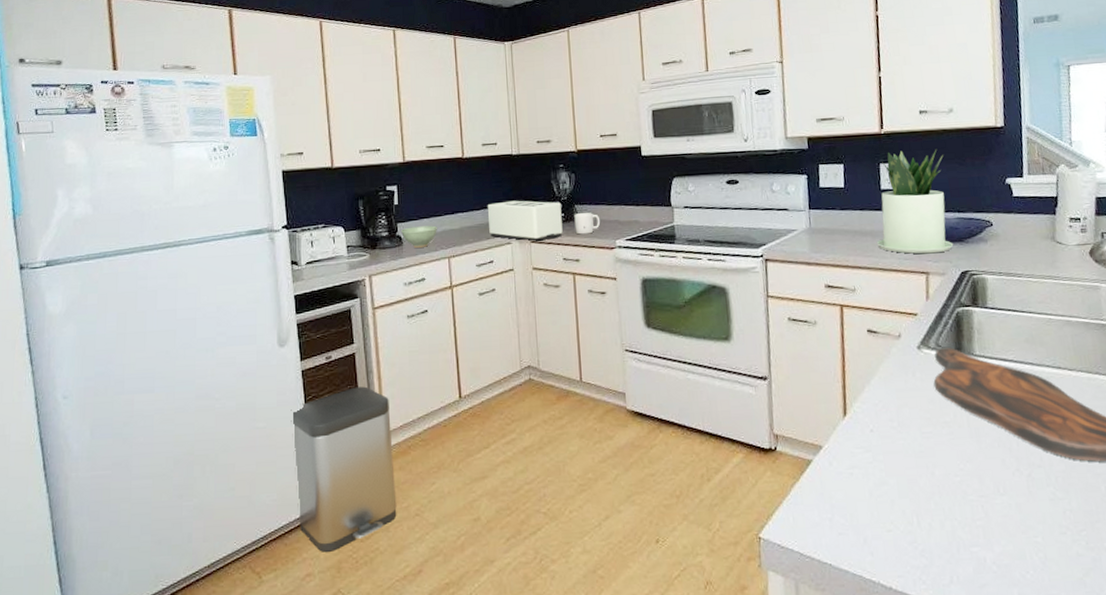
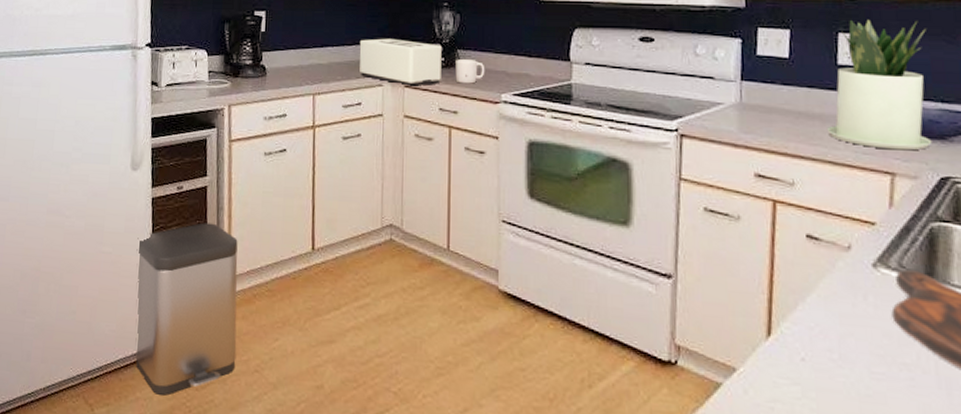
bowl: present [401,225,438,248] -> none [266,57,305,81]

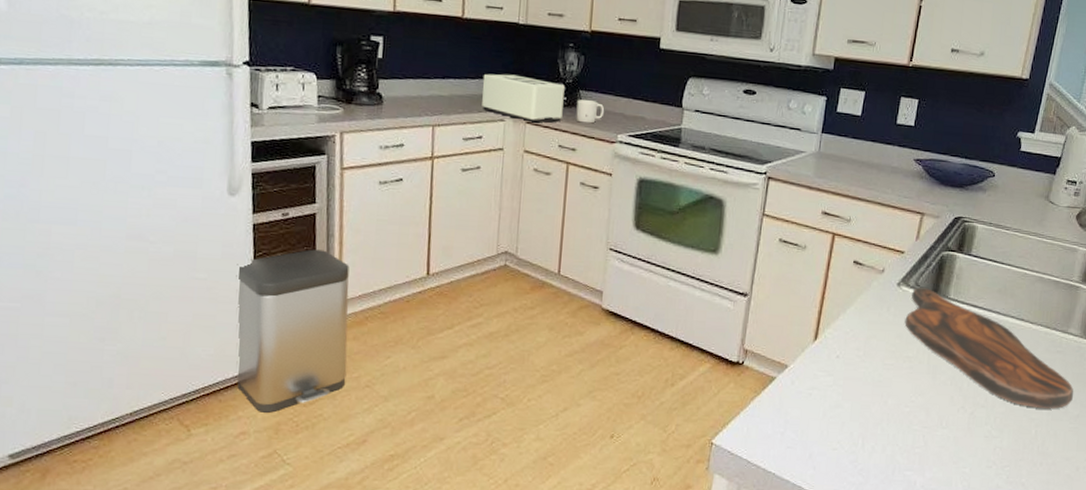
planter: present [826,19,933,151] -> none [880,87,964,196]

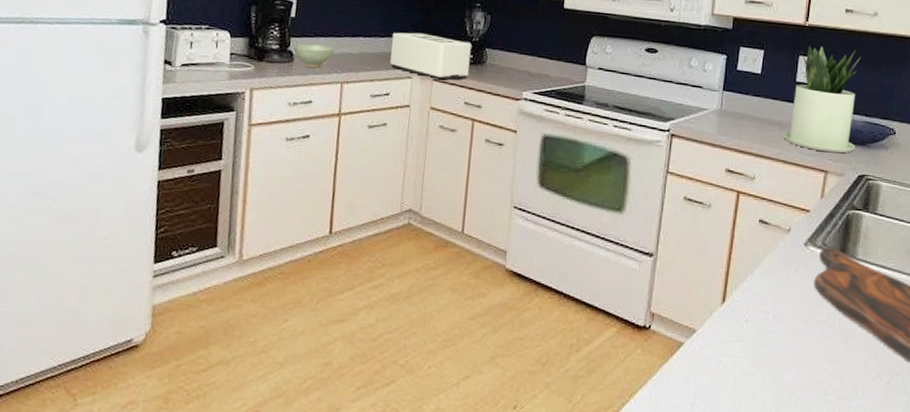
pedal bin: present [236,249,350,413] -> none [128,206,252,380]
bowl: none [382,85,425,111] -> present [293,43,335,68]
mug: present [576,99,605,124] -> none [482,57,510,81]
planter: none [880,87,964,196] -> present [782,46,861,154]

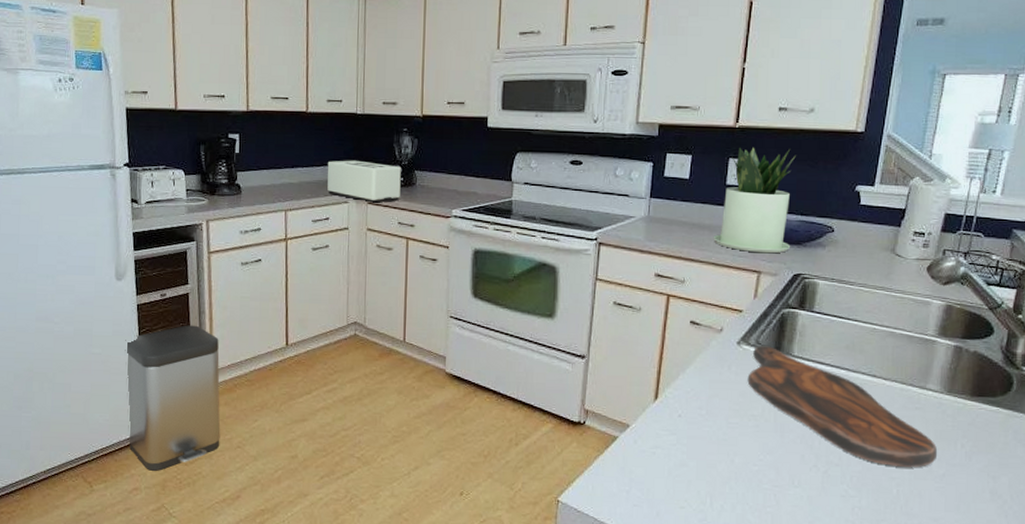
pedal bin: none [128,206,252,380] -> present [125,325,221,471]
bowl: present [293,43,335,68] -> none [240,177,277,198]

